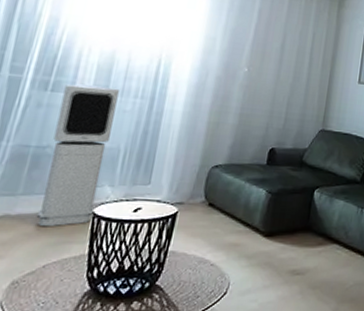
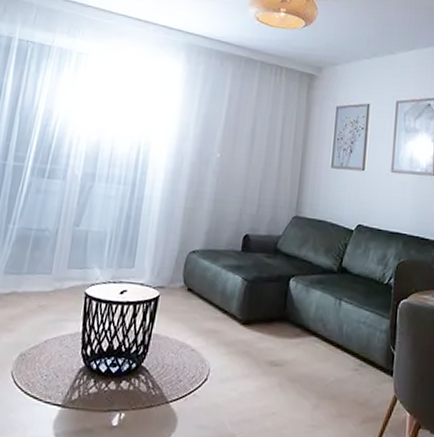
air purifier: present [36,83,119,227] -> none [38,171,105,305]

